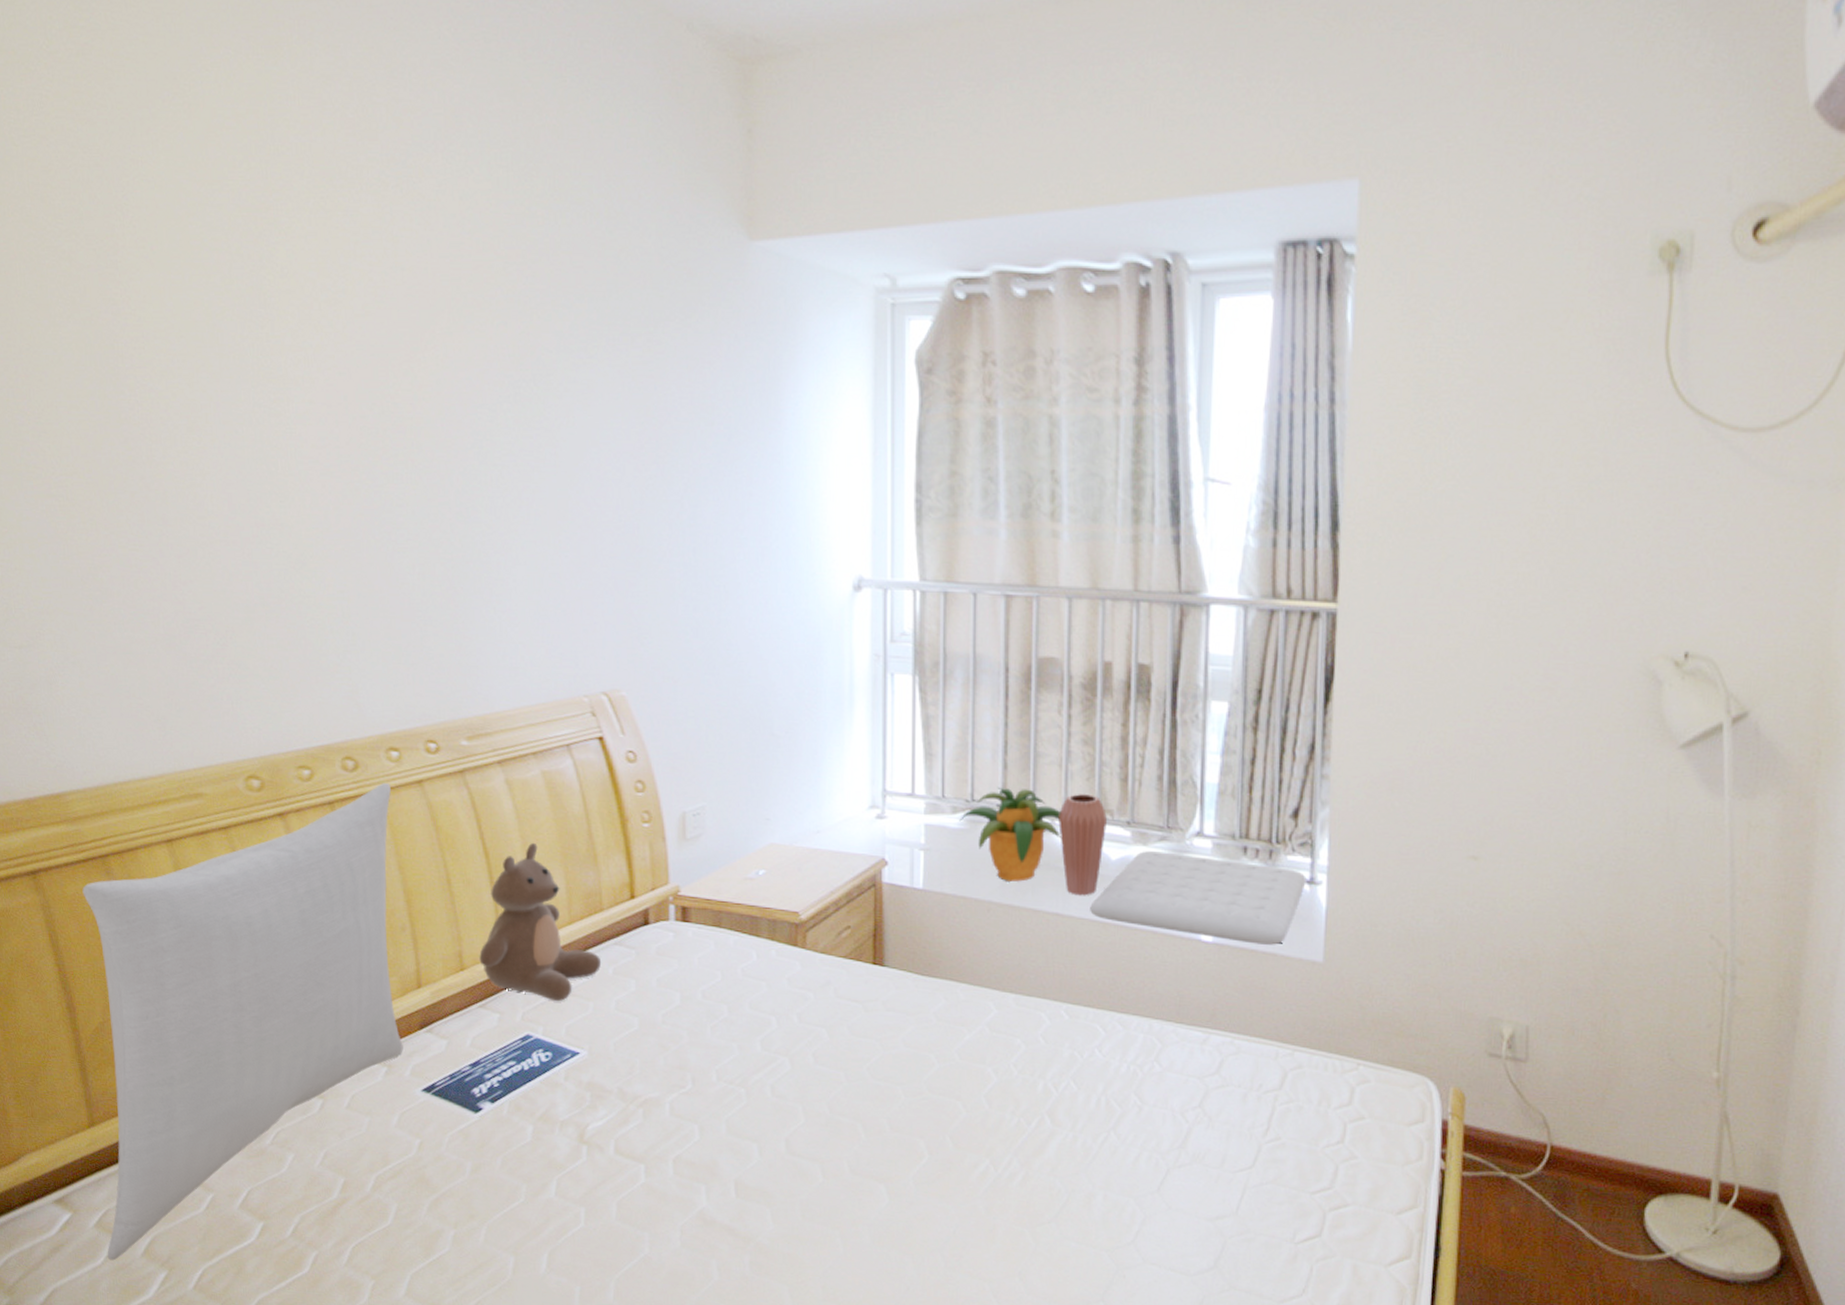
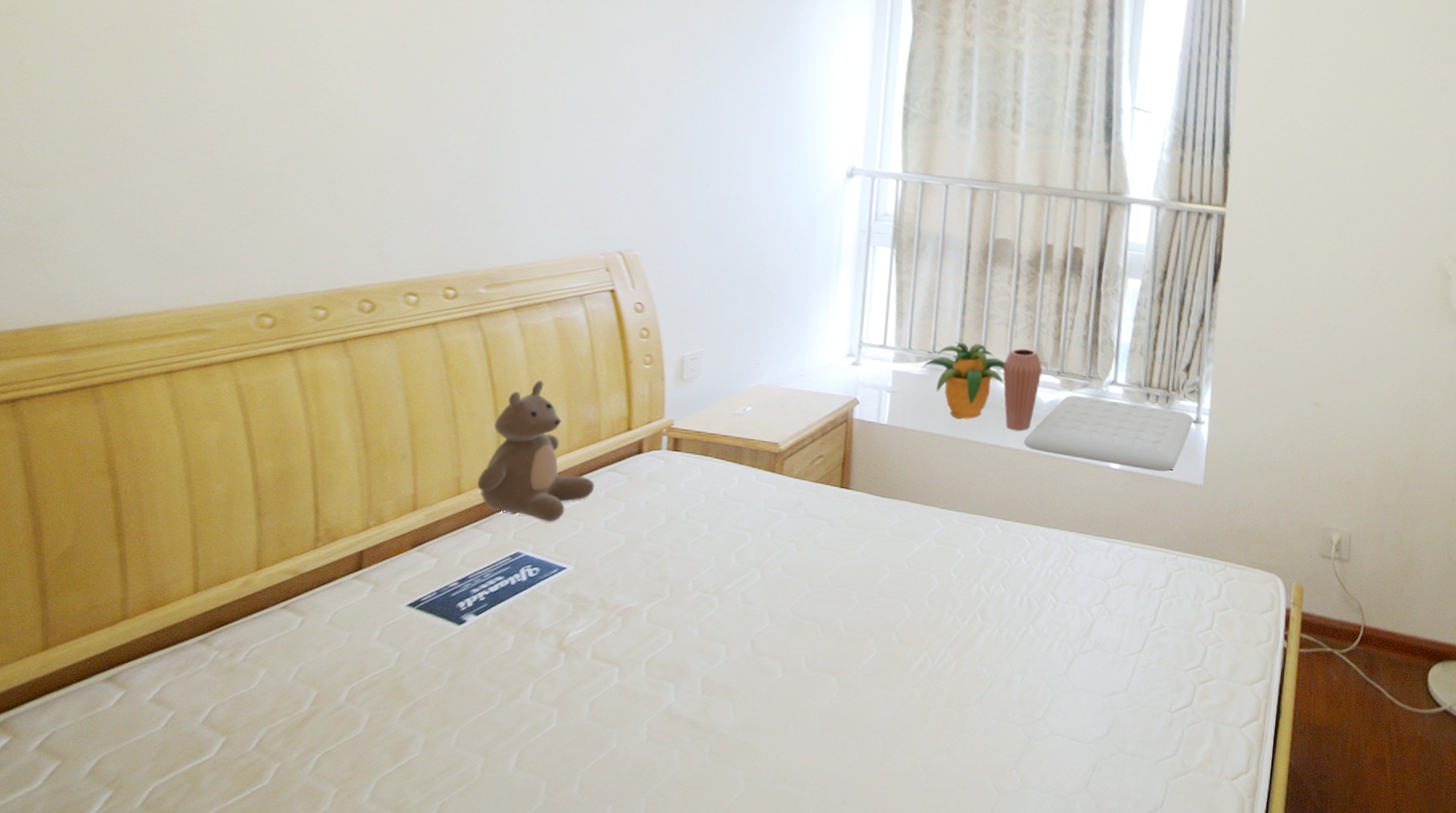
pillow: present [82,783,403,1261] -> none [46,324,406,784]

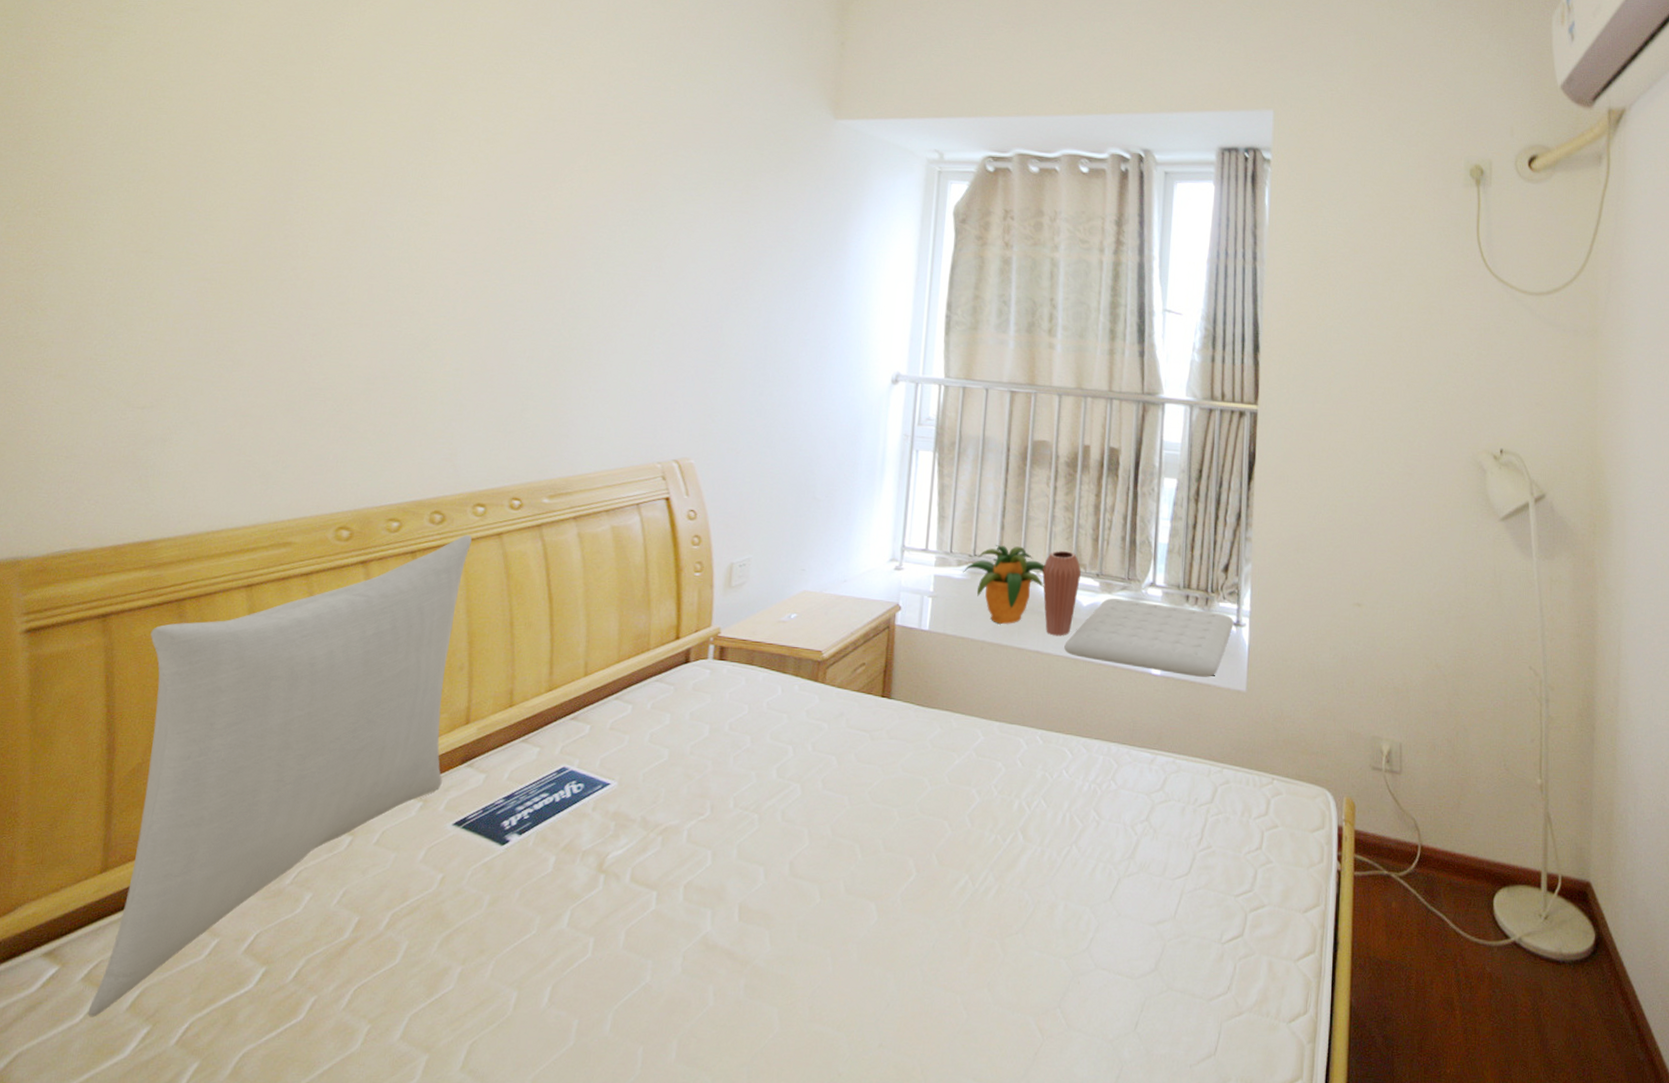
pillow: none [46,324,406,784] -> present [87,535,472,1018]
teddy bear: present [477,380,595,521] -> none [529,589,642,735]

